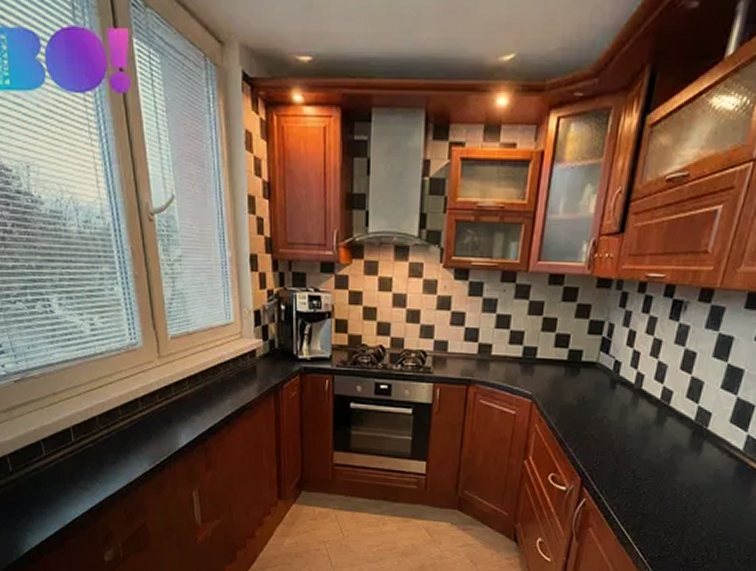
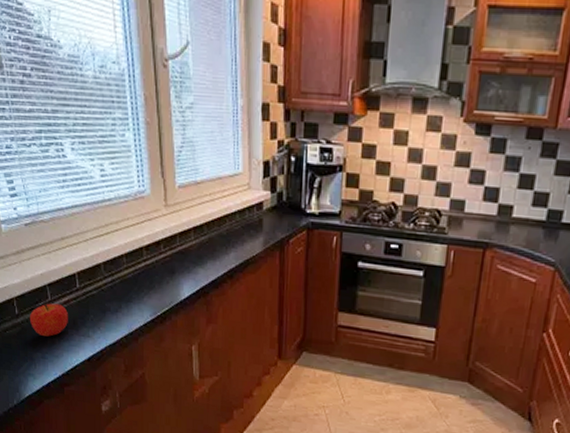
fruit: none [24,458,65,492] -> present [29,302,68,337]

